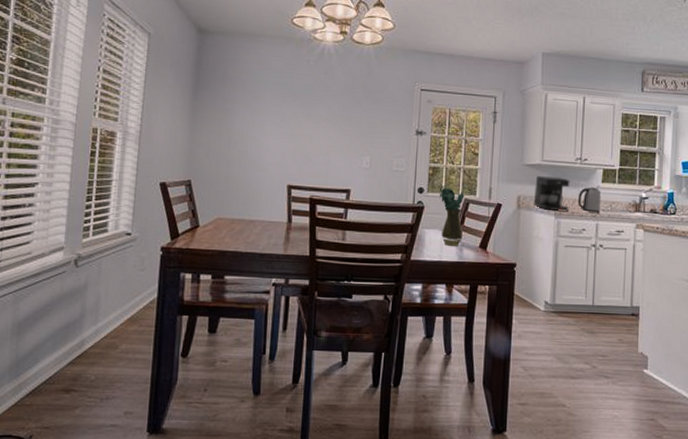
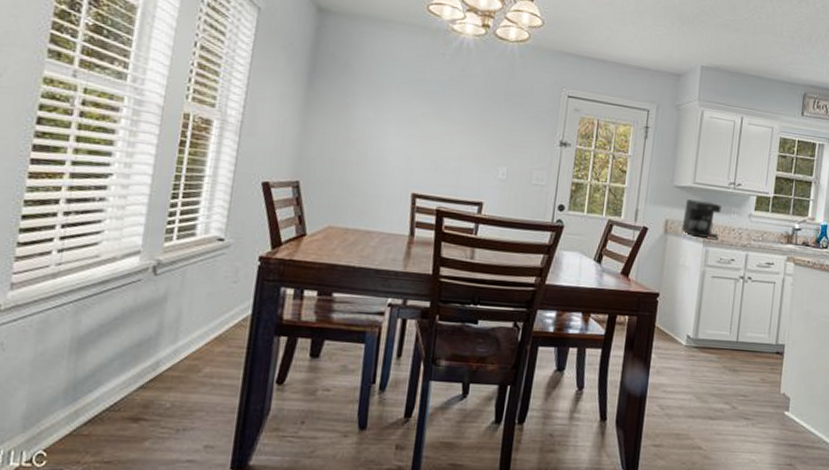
vase: present [439,184,465,247] -> none [581,202,609,273]
kettle: present [577,187,602,213] -> none [728,214,754,243]

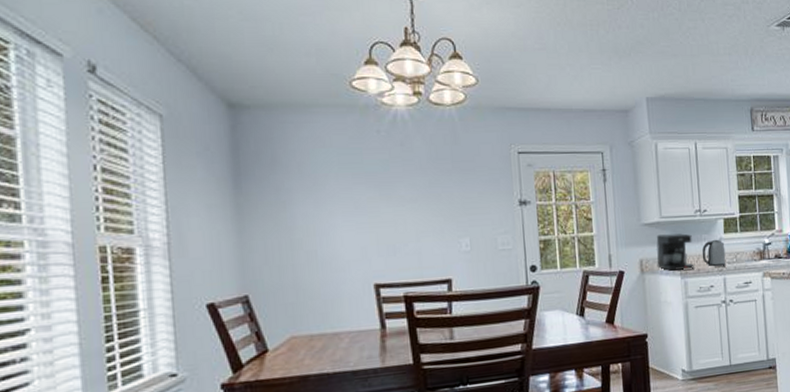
kettle: none [728,214,754,243] -> present [702,239,726,267]

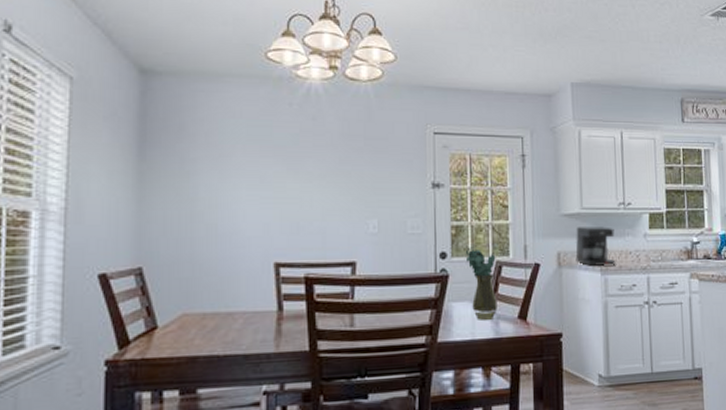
vase: none [553,258,587,328] -> present [465,246,497,322]
kettle: present [702,239,726,267] -> none [624,234,651,265]

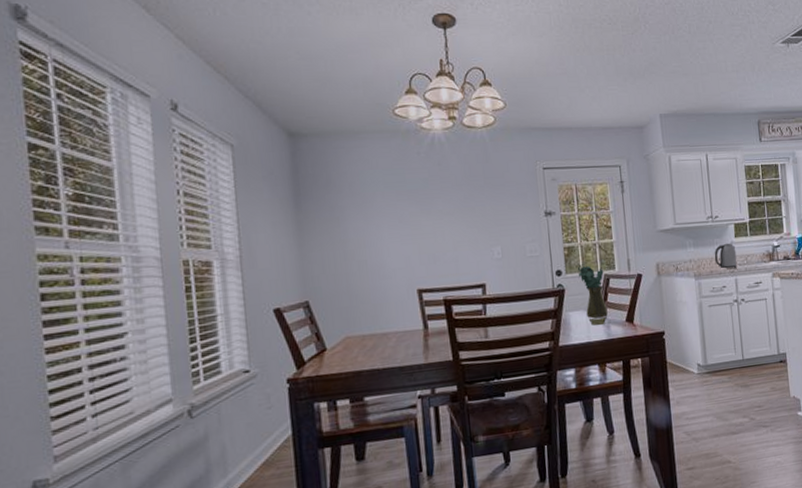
coffee maker: present [575,227,616,266] -> none [671,238,708,273]
kettle: none [624,234,651,265] -> present [714,243,737,269]

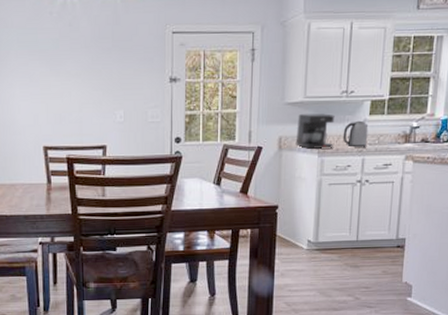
vase: present [577,263,608,326] -> none [196,132,223,195]
coffee maker: none [671,238,708,273] -> present [295,113,335,149]

